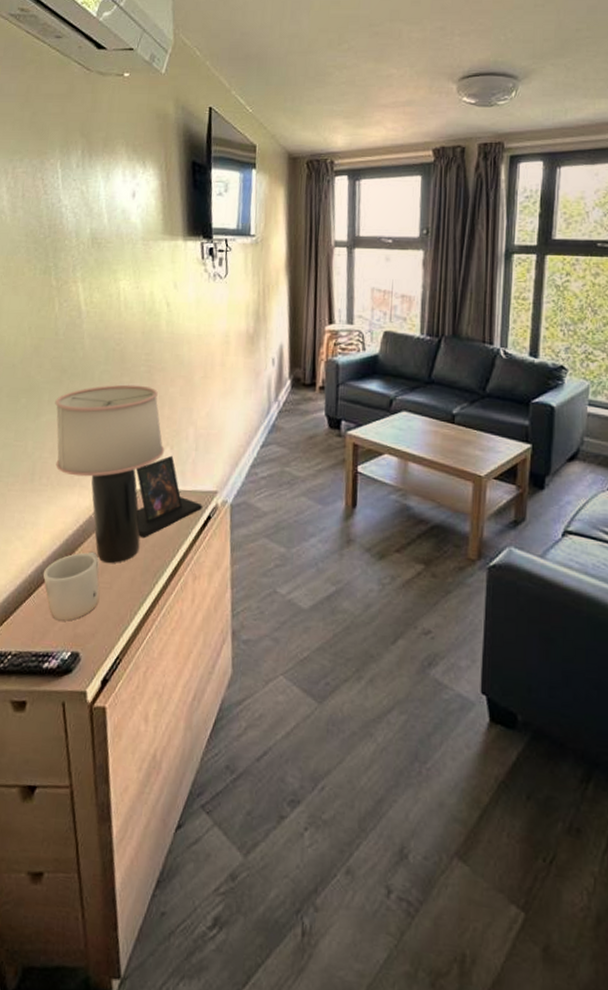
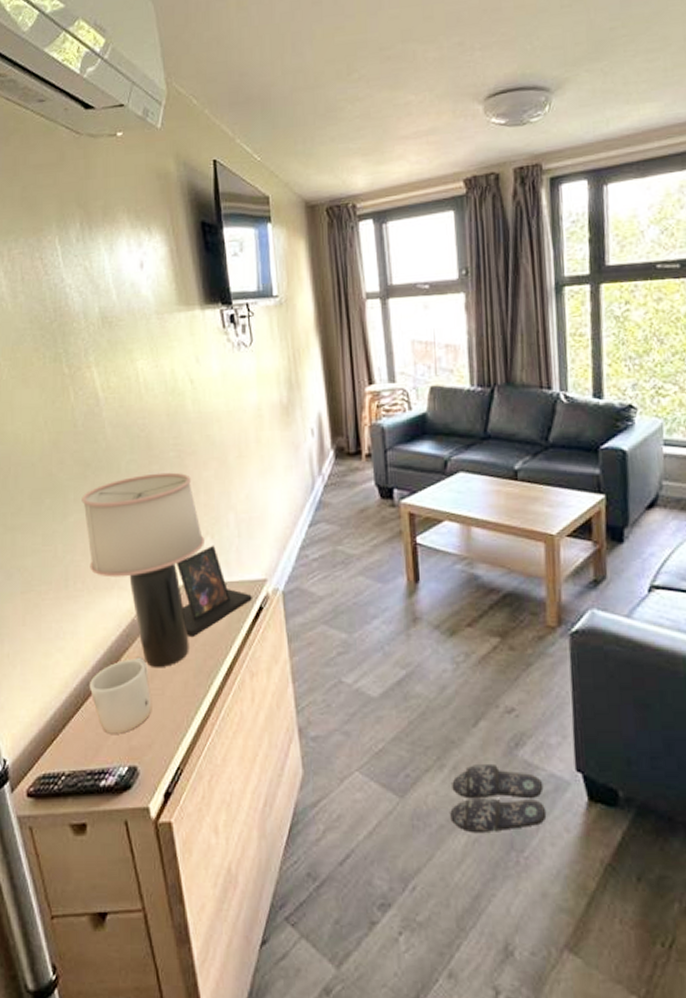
slippers: none [363,678,451,743] -> present [450,763,547,834]

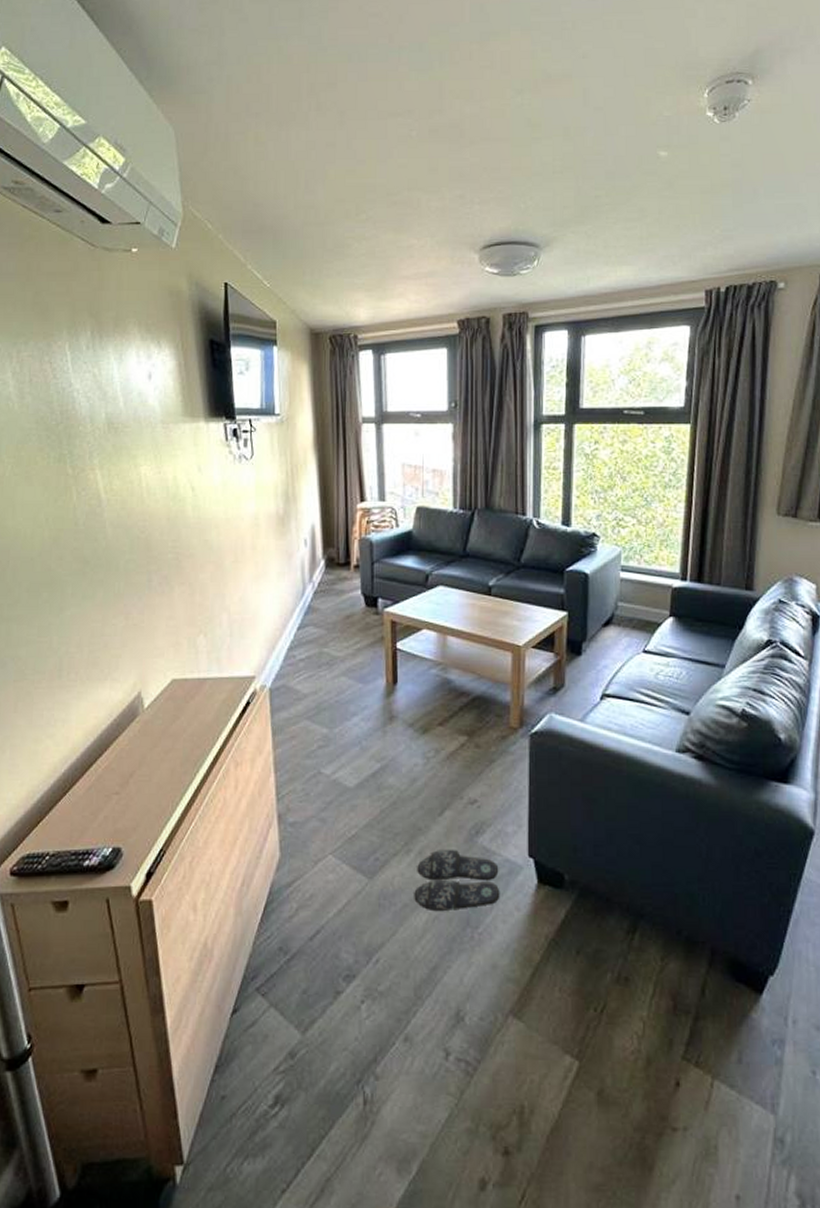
table lamp: present [81,472,204,667] -> none [79,573,197,755]
mug: present [89,657,152,734] -> none [77,745,139,817]
photo frame: present [177,545,252,636] -> none [170,642,240,727]

